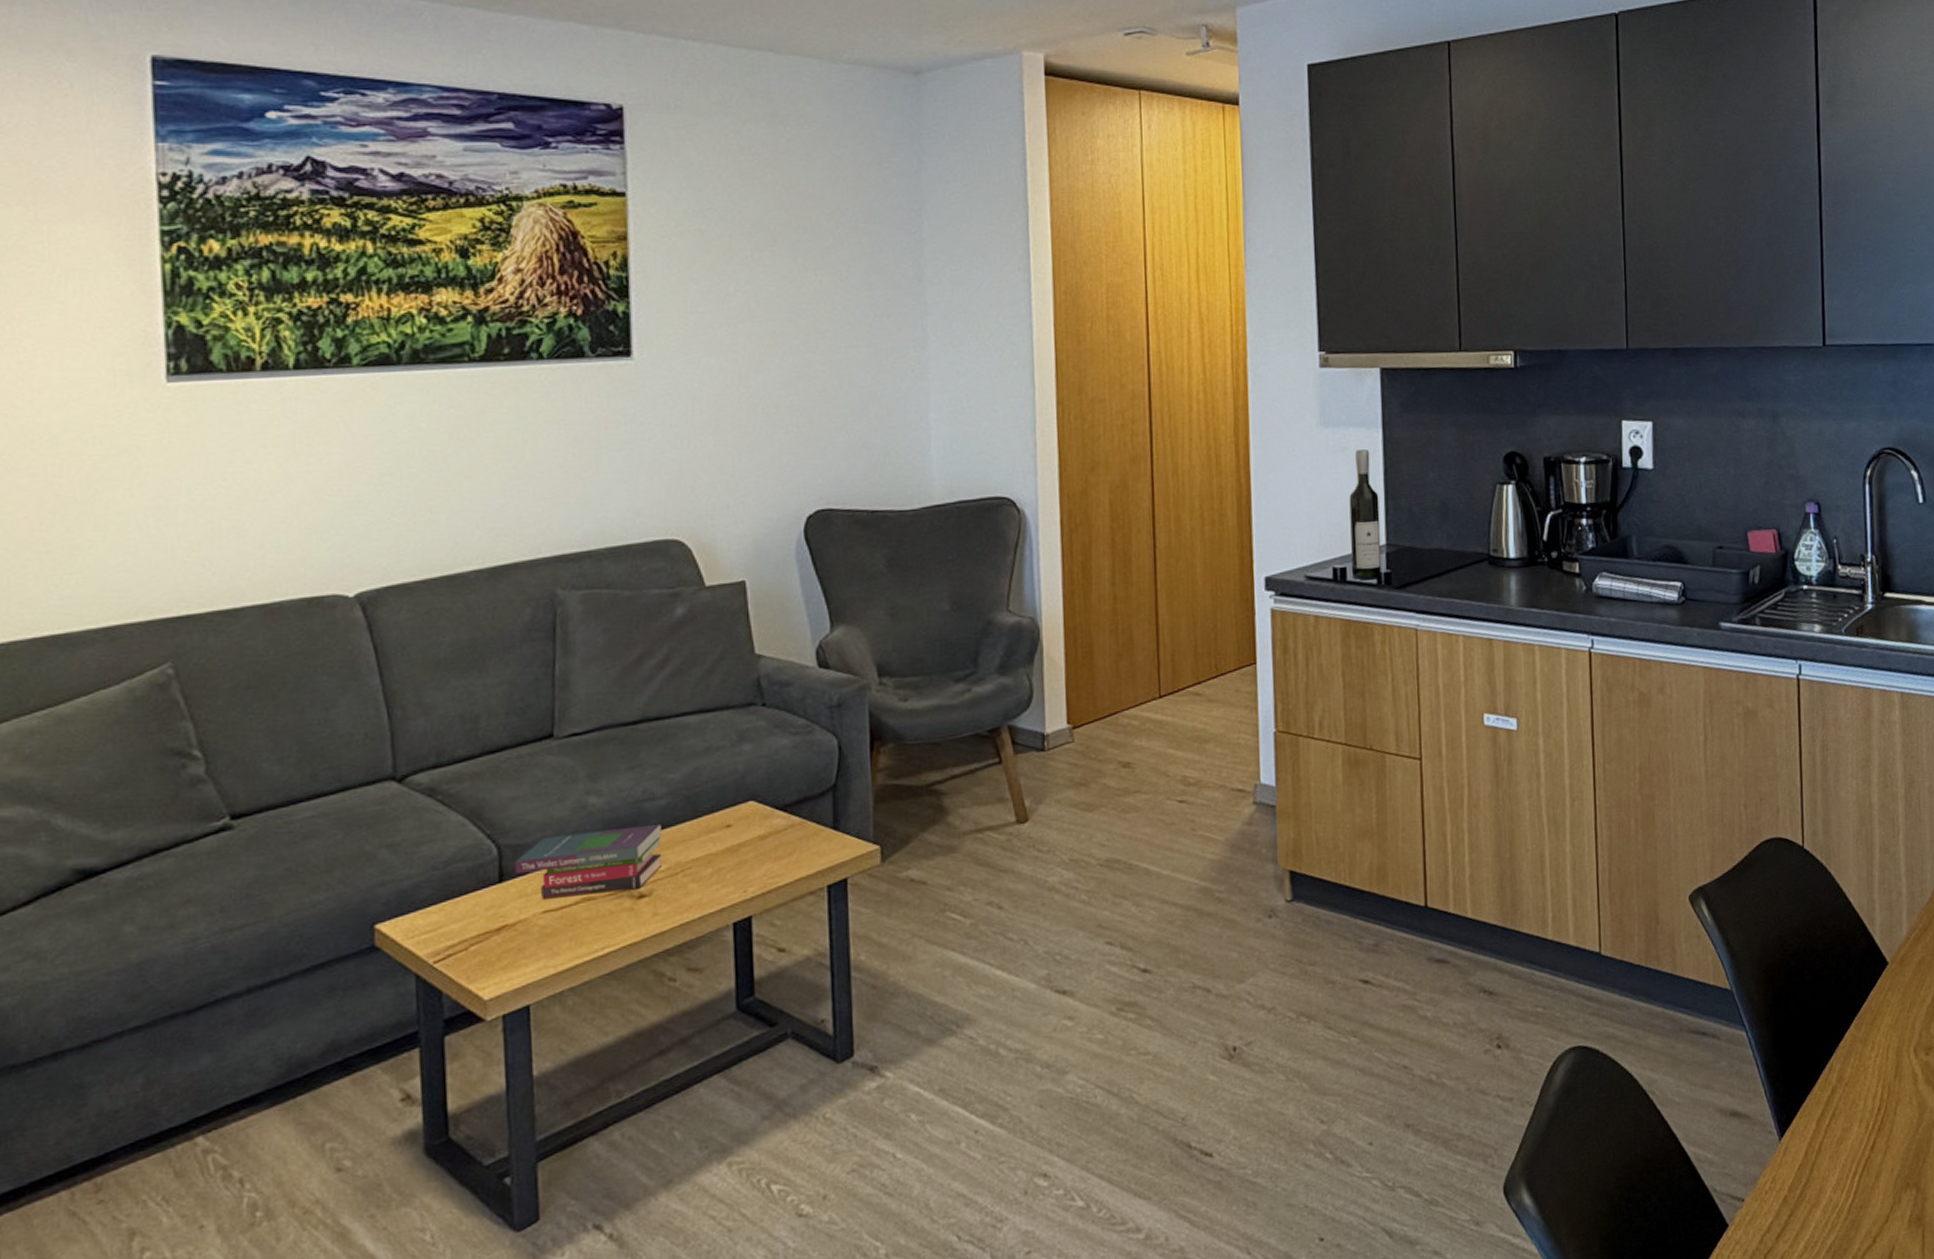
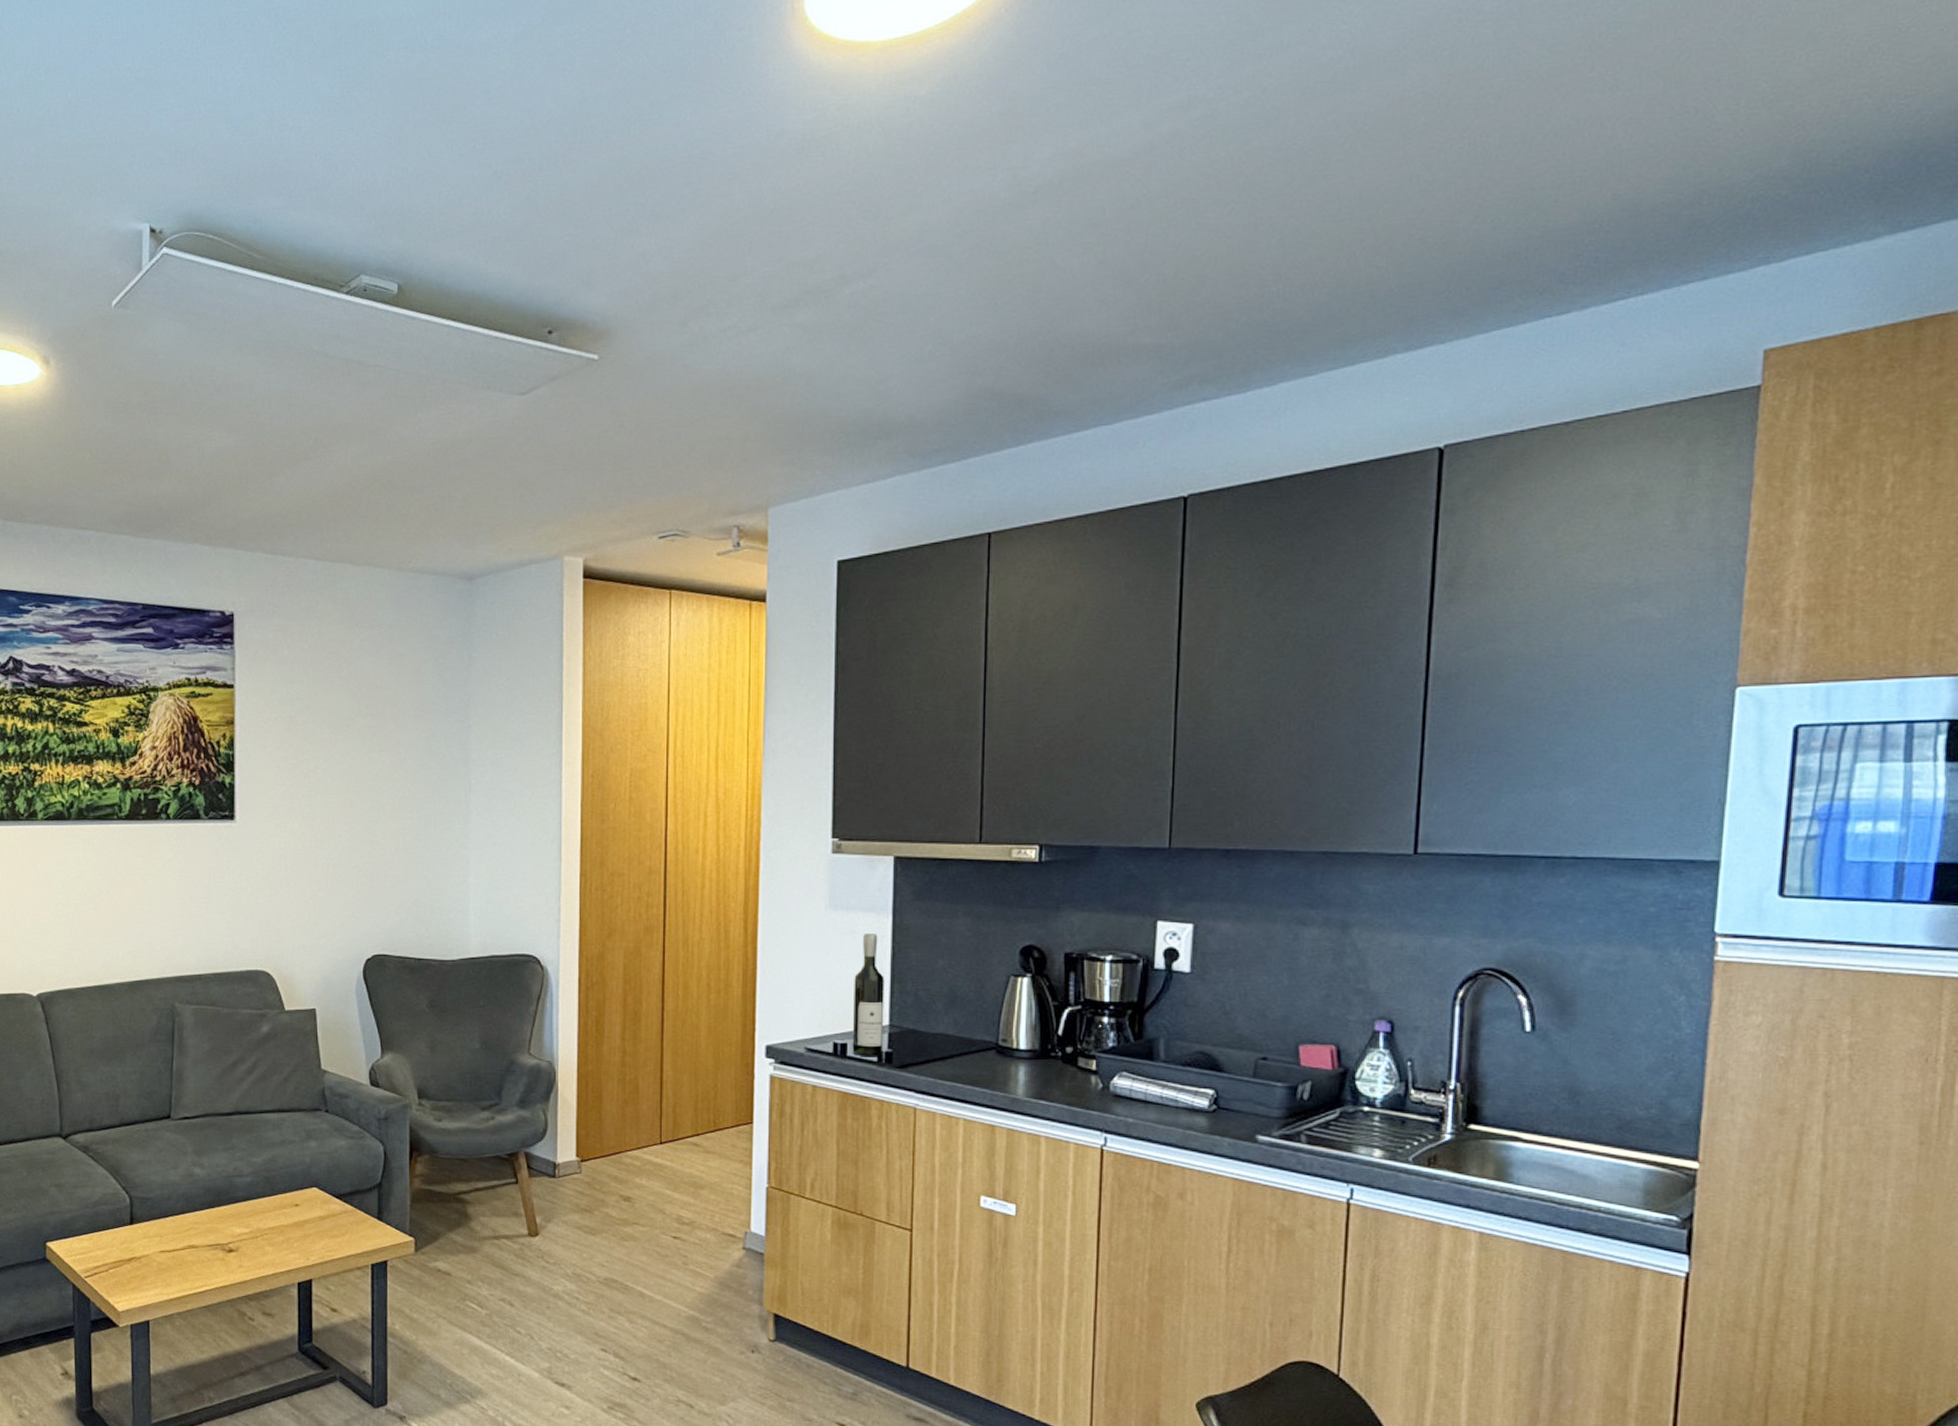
books: present [514,823,663,900] -> none [141,1194,247,1245]

